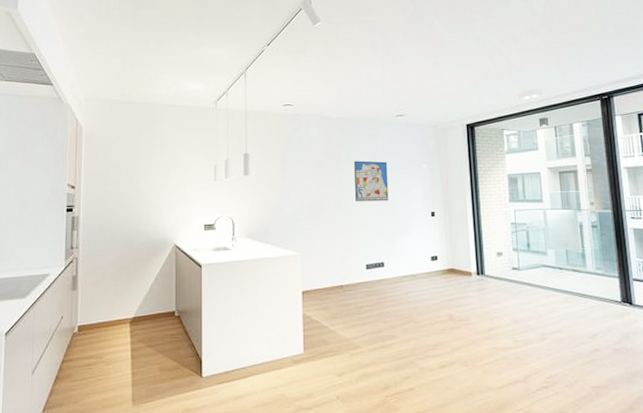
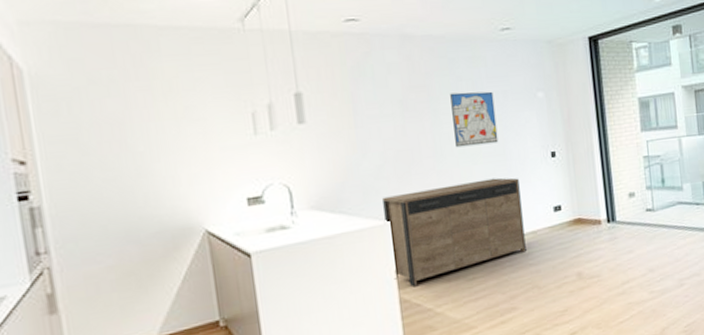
sideboard: none [298,228,406,306] -> present [382,177,527,286]

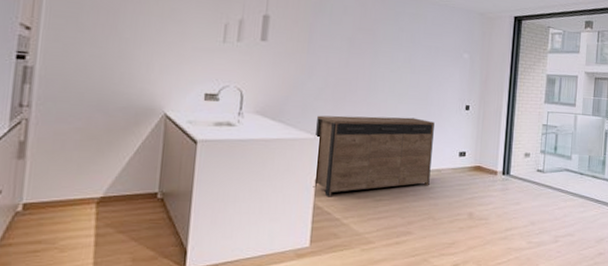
wall art: present [450,91,499,148] -> none [388,40,427,89]

